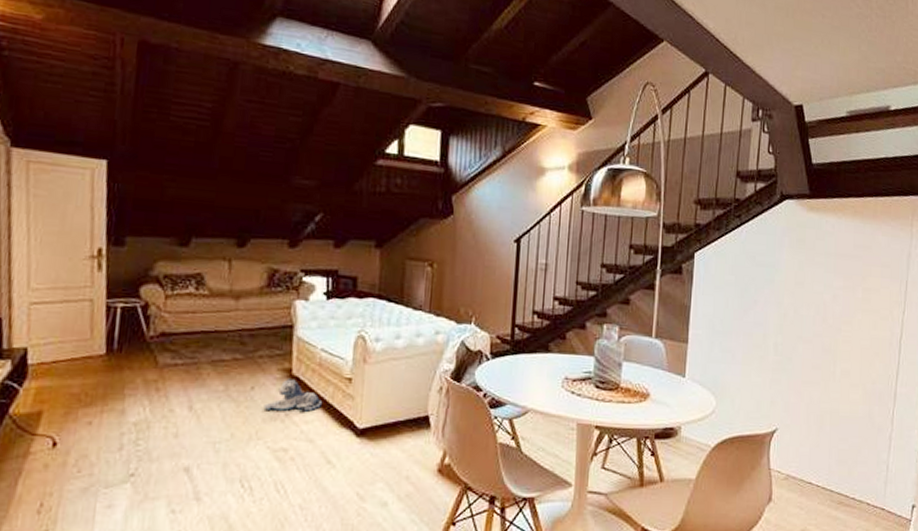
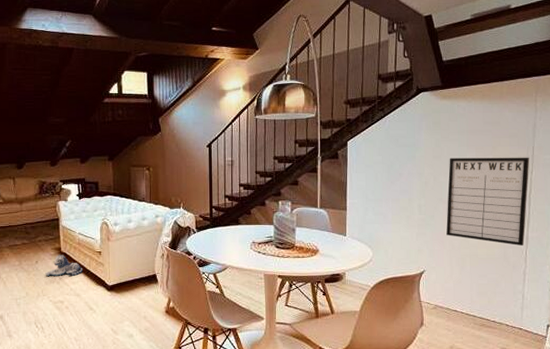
writing board: none [805,286,902,403] -> present [446,157,530,245]

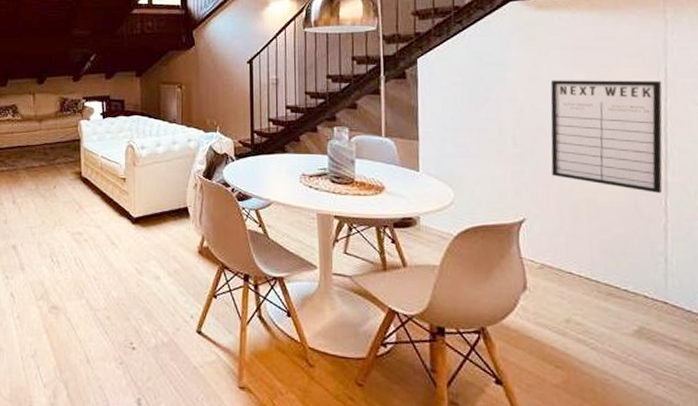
plush toy: present [45,254,83,276] -> none [63,179,105,204]

